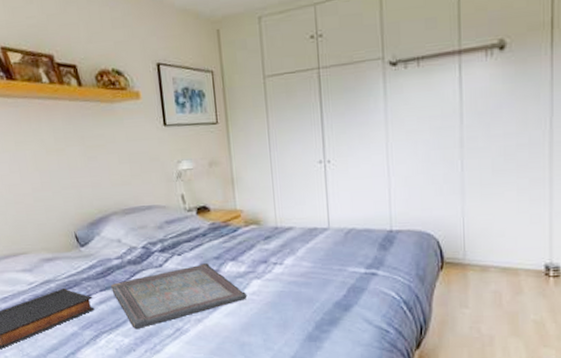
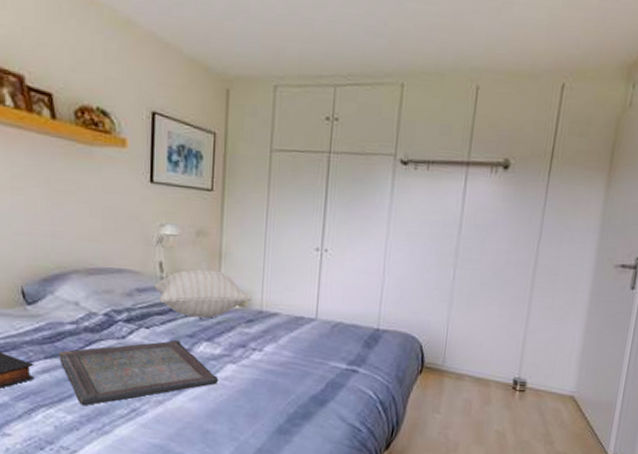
pillow: none [180,195,267,241] -> present [154,269,252,318]

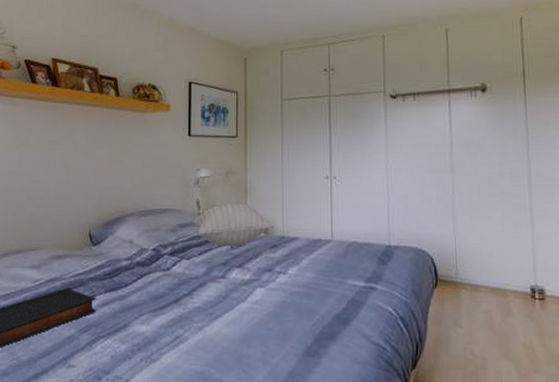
serving tray: present [59,339,219,405] -> none [116,268,250,334]

